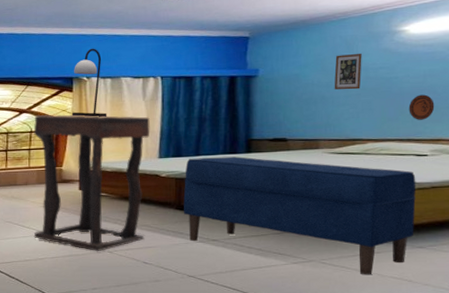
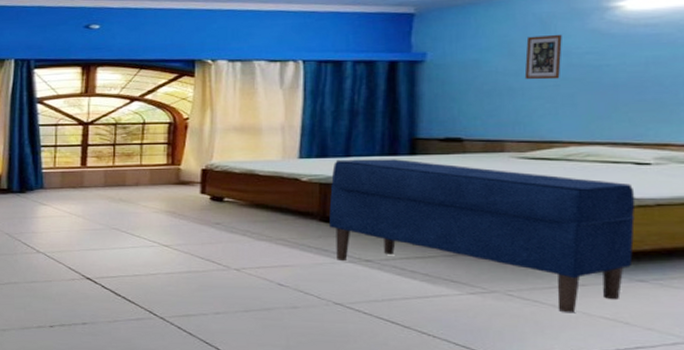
side table: present [33,114,150,251] -> none [144,103,289,268]
table lamp: present [71,48,107,117] -> none [192,25,236,108]
decorative plate: present [408,94,435,120] -> none [624,87,661,119]

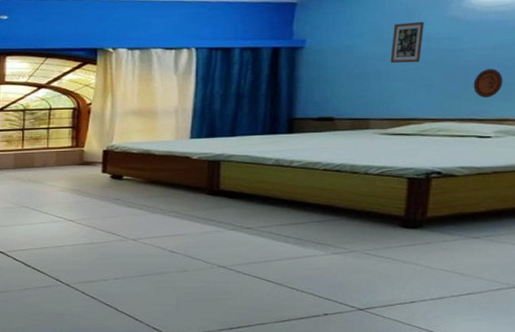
bench: present [329,159,636,314] -> none [216,137,476,267]
decorative plate: none [624,87,661,119] -> present [473,68,503,98]

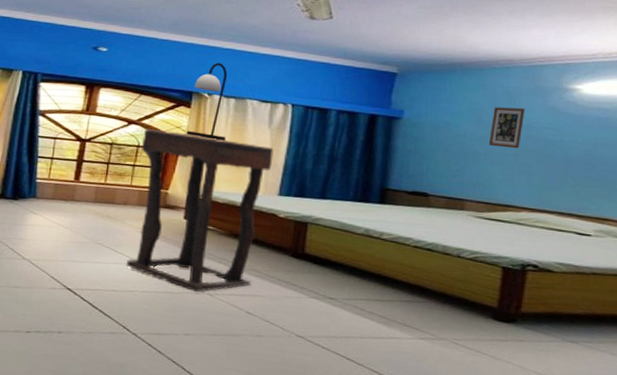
side table: none [52,90,182,239] -> present [126,129,274,292]
table lamp: none [95,15,135,93] -> present [186,62,228,141]
decorative plate: present [473,68,503,98] -> none [573,164,605,194]

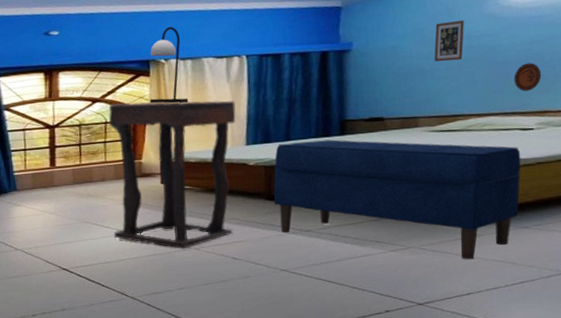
bench: none [300,200,575,366] -> present [273,139,521,260]
decorative plate: none [573,164,605,194] -> present [514,63,542,91]

